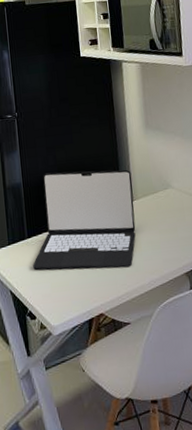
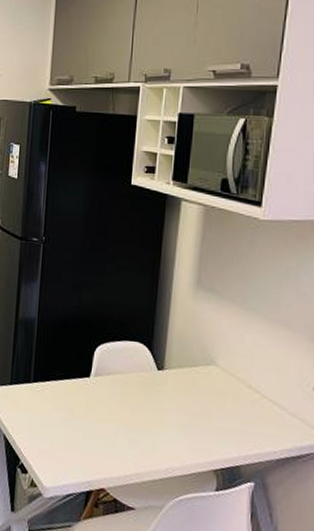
laptop: present [33,169,136,270] -> none [33,313,168,445]

